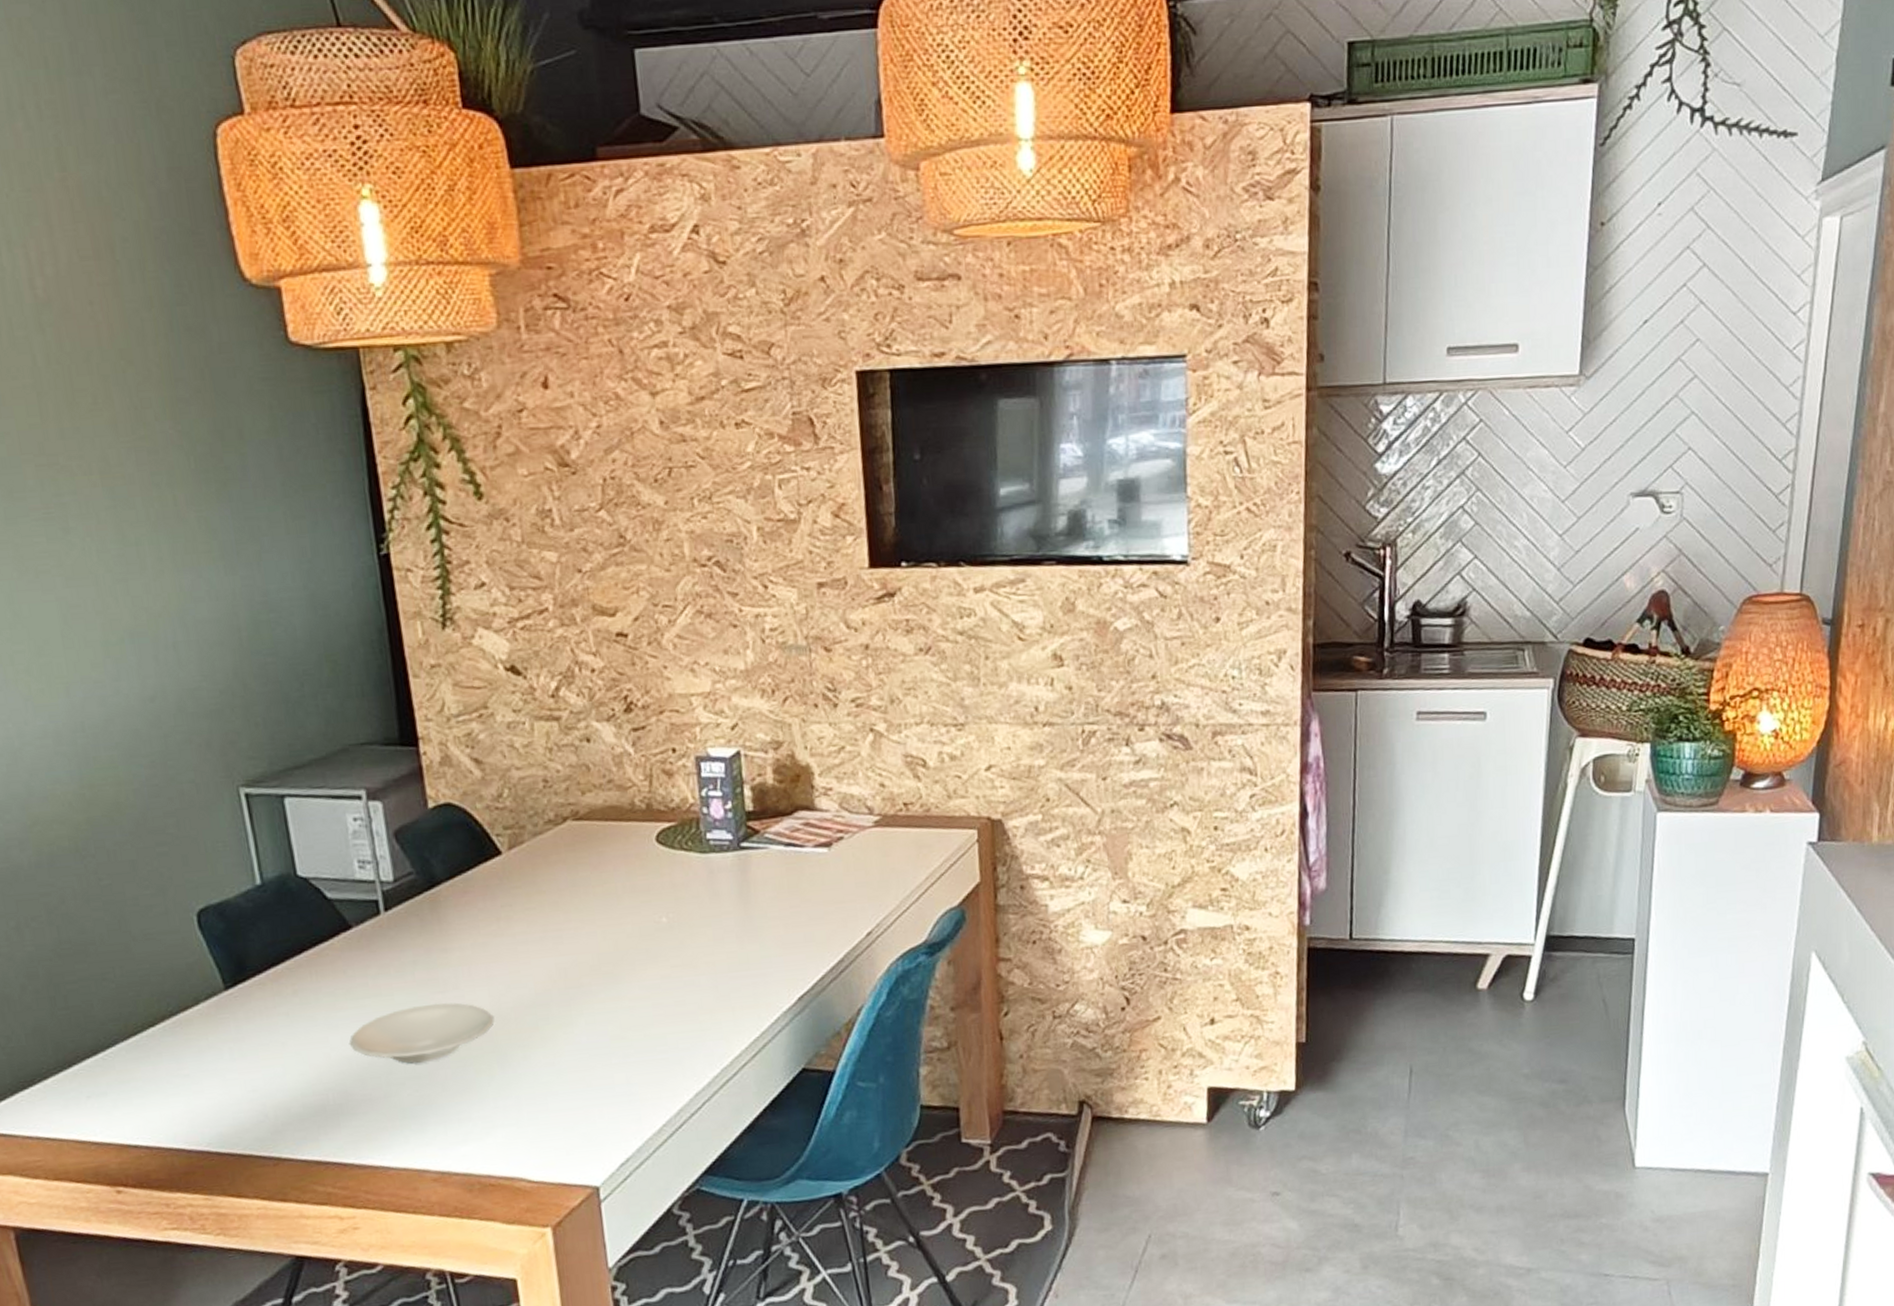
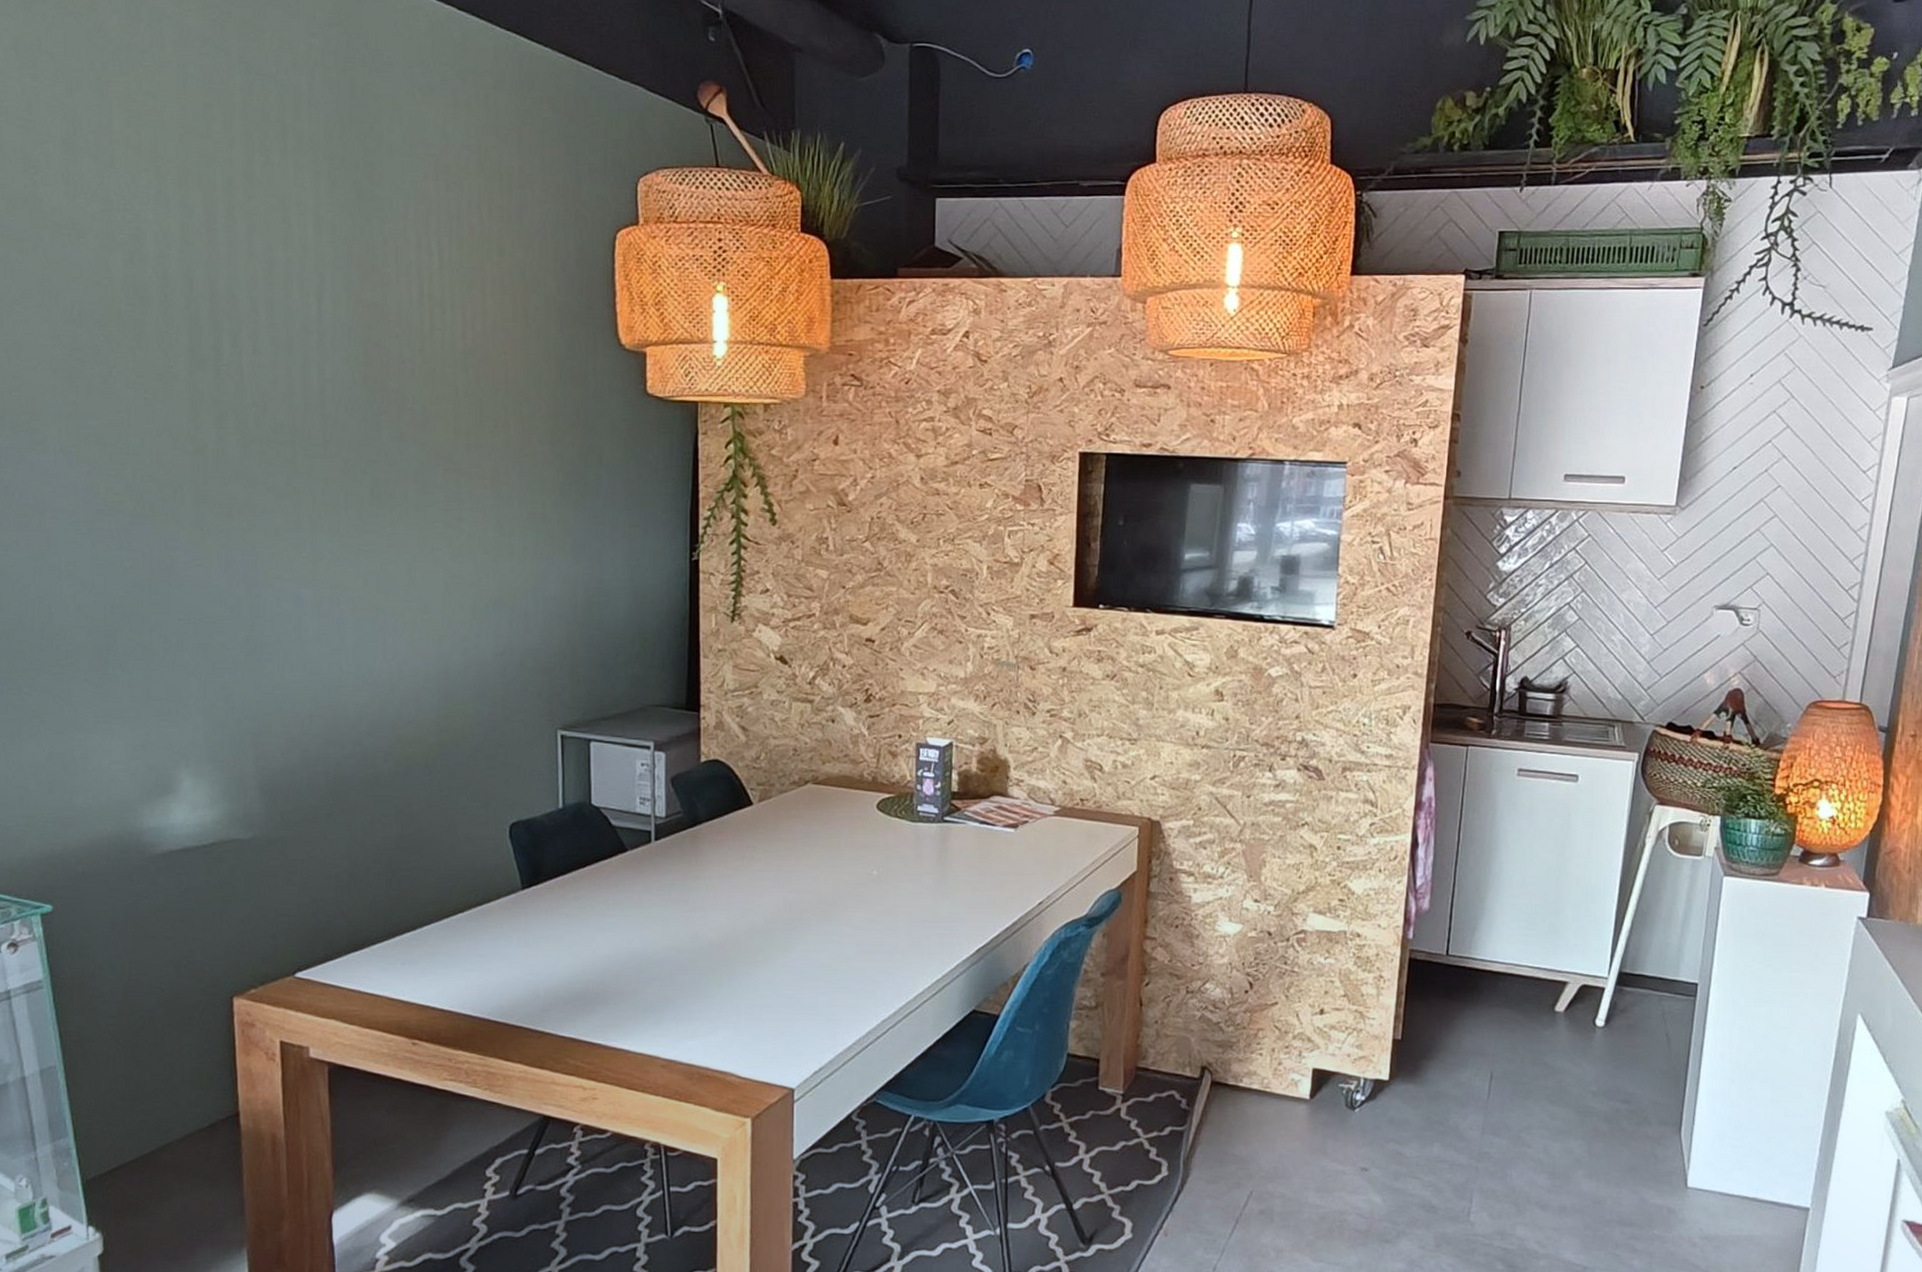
saucer: present [349,1003,494,1064] -> none [611,920,729,967]

